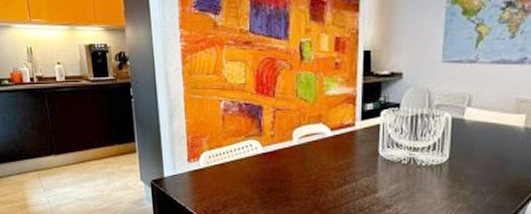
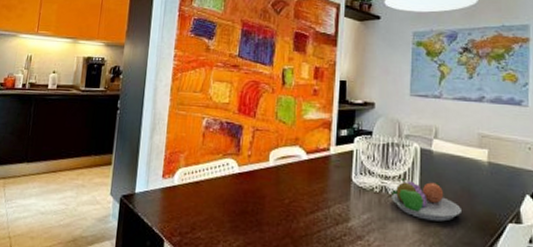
fruit bowl: none [420,148,492,188] -> present [392,177,461,222]

